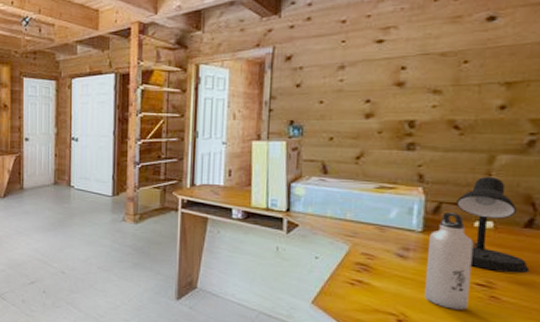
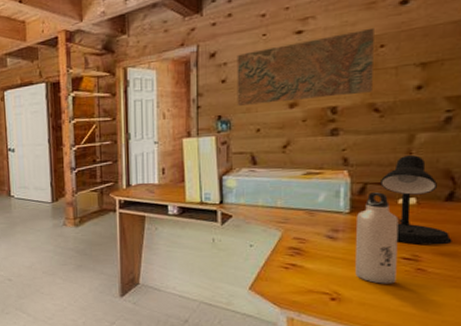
map: none [310,42,459,112] -> present [237,27,374,106]

